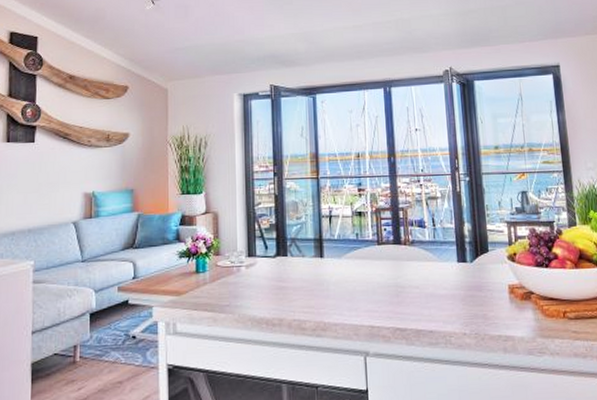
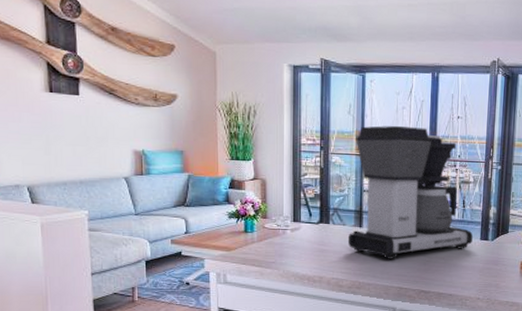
coffee maker: none [308,144,449,293] -> present [347,125,473,259]

